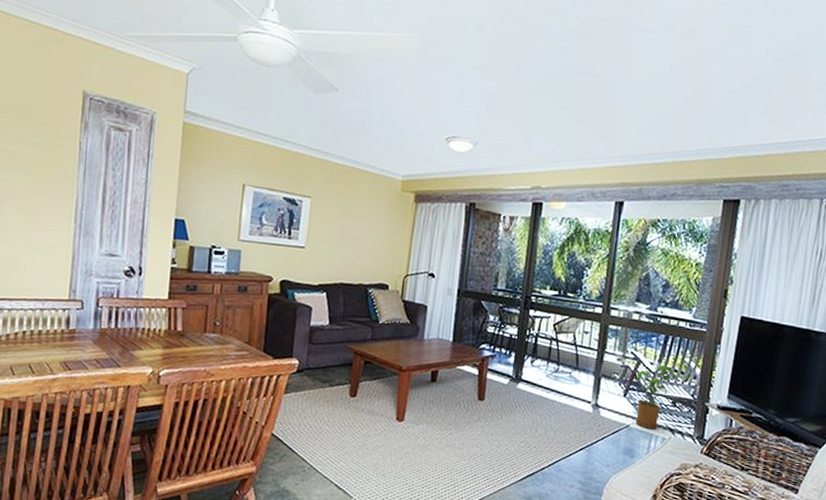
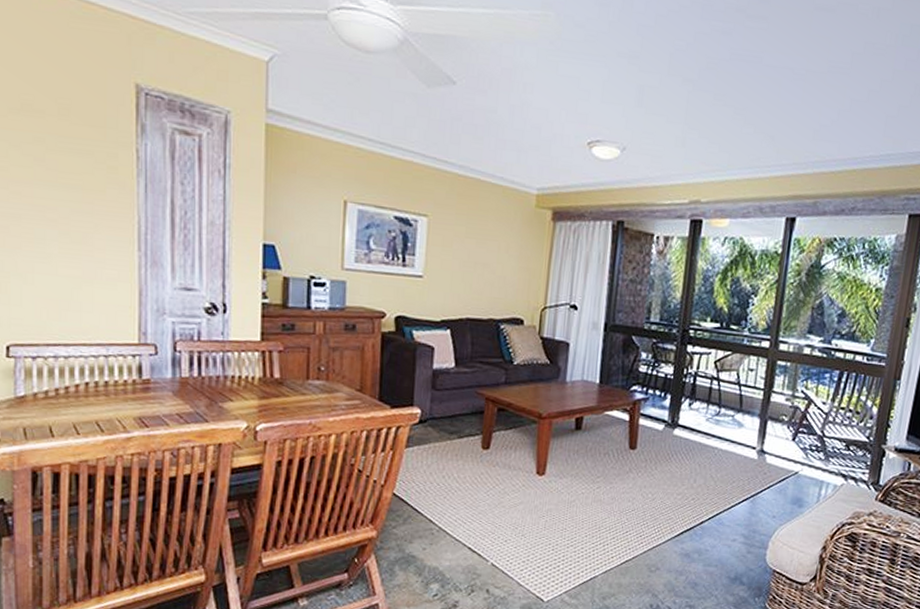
house plant: present [635,365,680,429] -> none [804,404,855,476]

